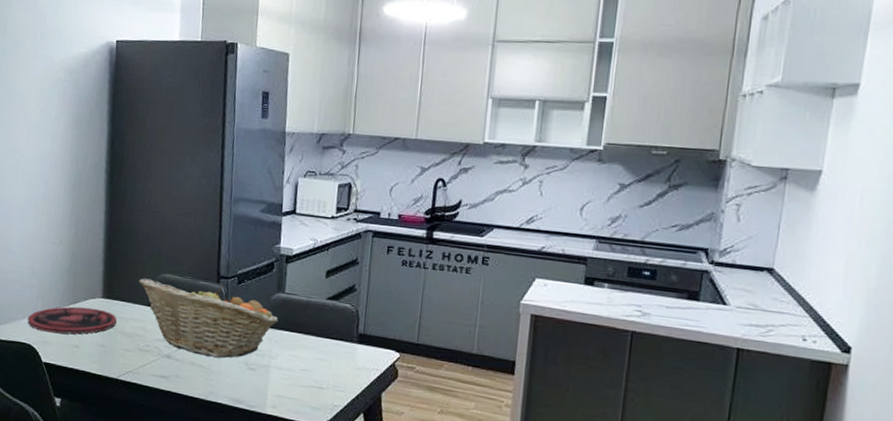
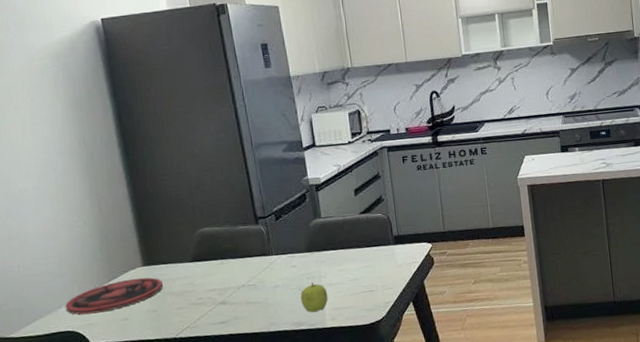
fruit basket: present [138,278,279,358] -> none [177,226,321,294]
fruit: none [244,360,274,394] -> present [300,282,328,313]

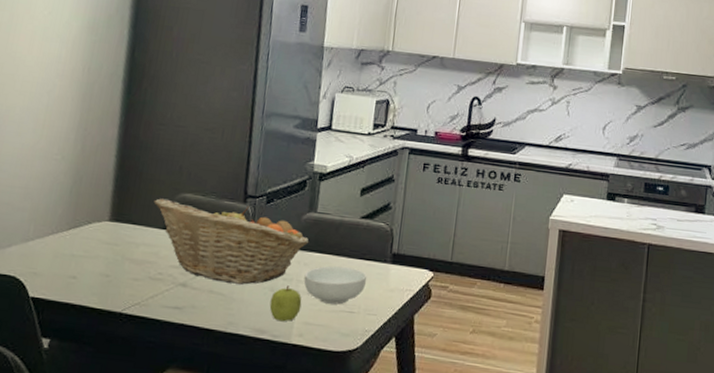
plate: present [65,277,164,315] -> none [14,231,126,264]
fruit basket: none [177,226,321,294] -> present [154,198,309,285]
cereal bowl: none [324,255,378,289] -> present [304,265,367,305]

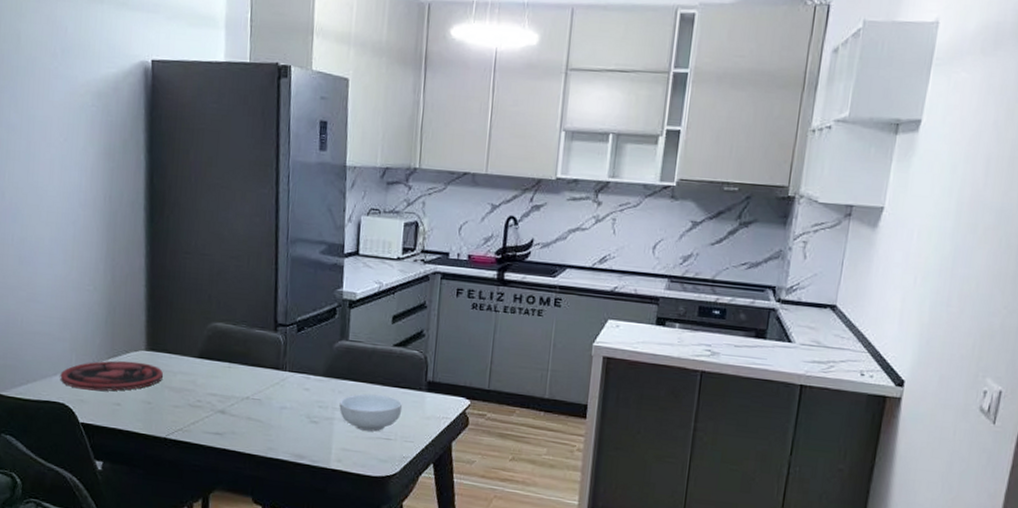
plate: none [14,231,126,264] -> present [60,360,164,391]
fruit basket: present [154,198,309,285] -> none [186,327,343,412]
fruit: present [269,285,302,322] -> none [307,413,339,448]

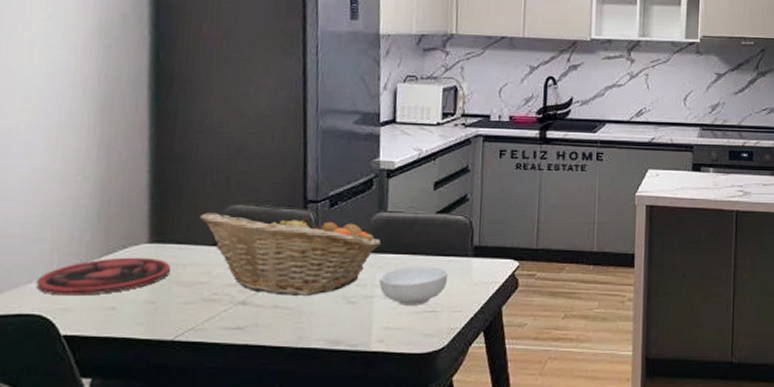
fruit basket: none [186,327,343,412] -> present [199,211,382,296]

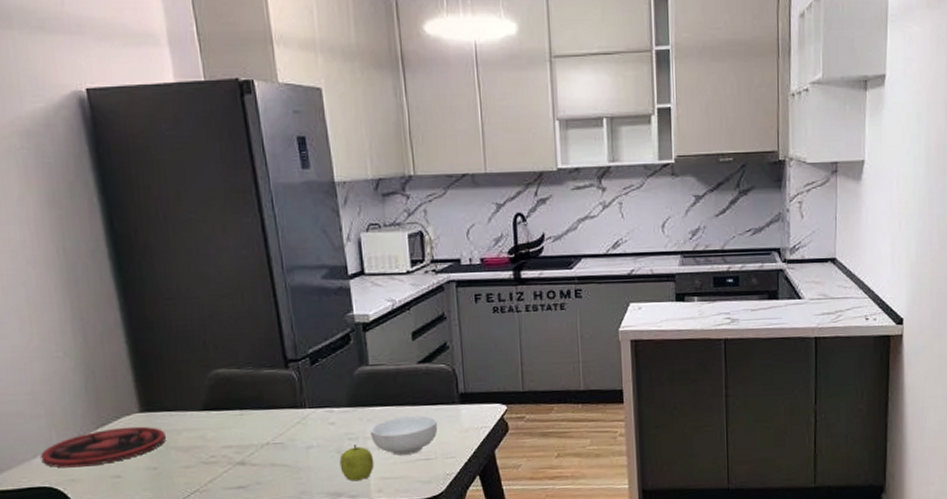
fruit basket: present [199,211,382,296] -> none [184,370,368,454]
fruit: none [343,291,379,330] -> present [339,444,374,482]

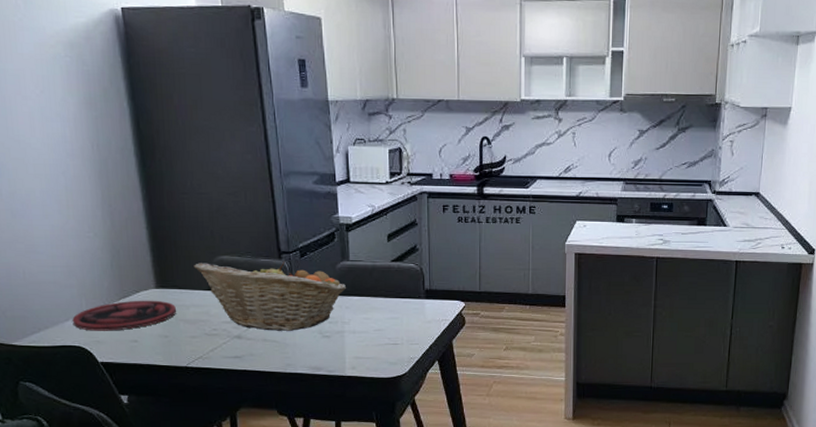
fruit basket: none [184,370,368,454] -> present [193,261,347,331]
fruit: present [339,444,374,482] -> none [320,327,350,359]
cereal bowl: present [370,415,438,455] -> none [348,306,405,339]

